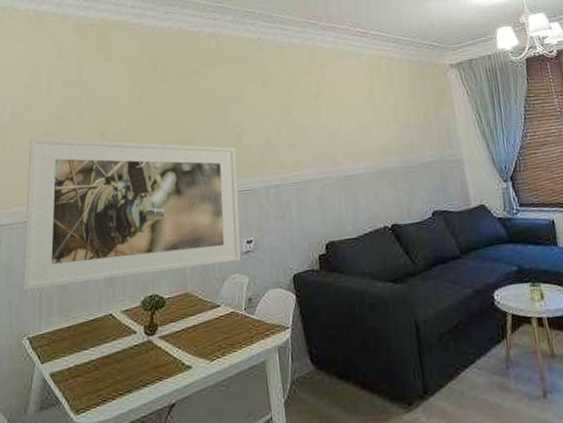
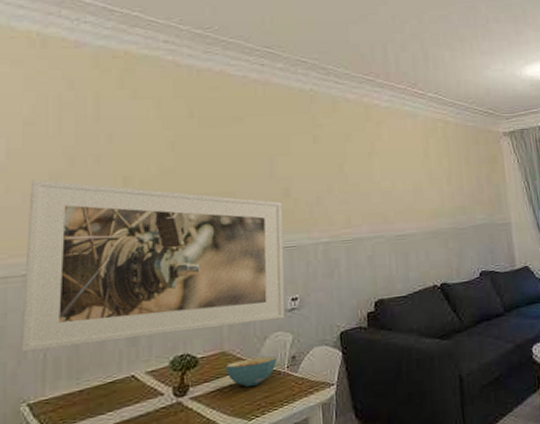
cereal bowl: none [190,298,235,328] -> present [226,356,278,387]

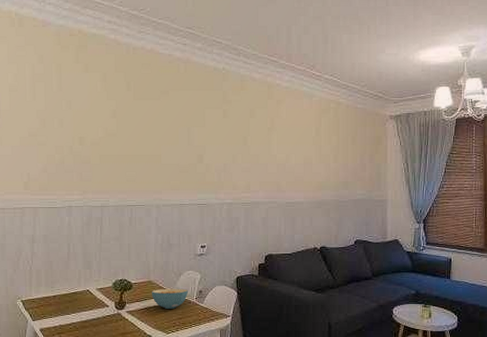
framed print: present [21,179,285,353] -> none [15,136,197,264]

